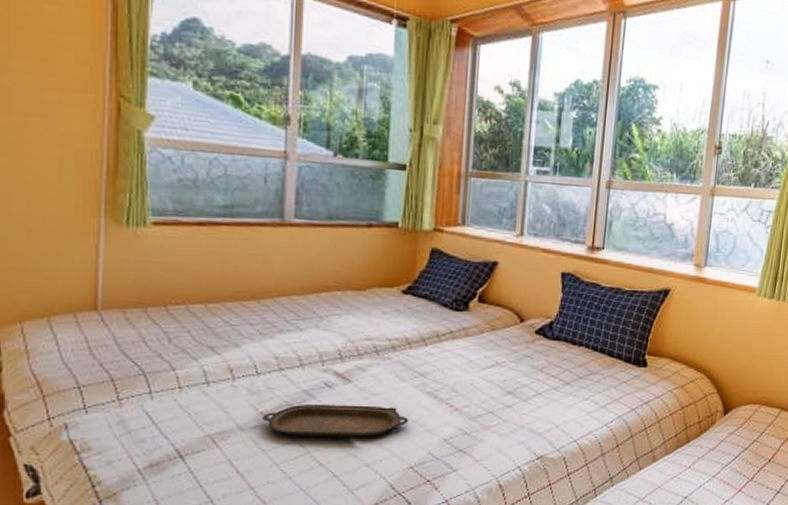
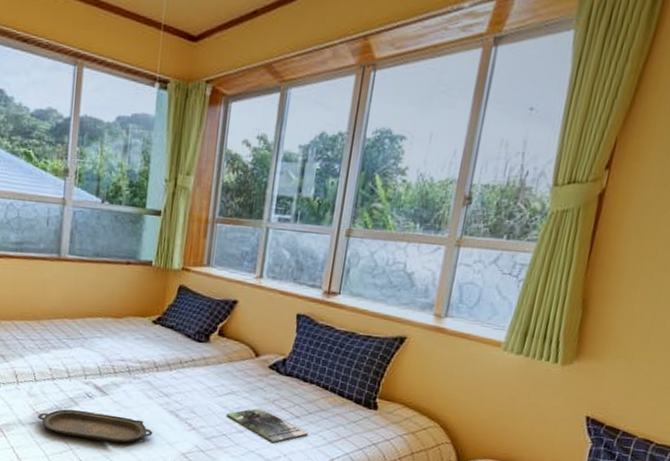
magazine: none [492,377,580,415] -> present [227,407,308,443]

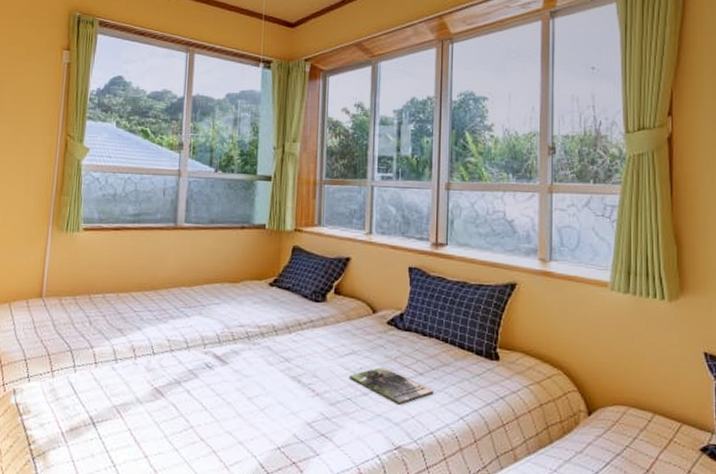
serving tray: present [38,409,153,444] -> none [156,382,276,417]

